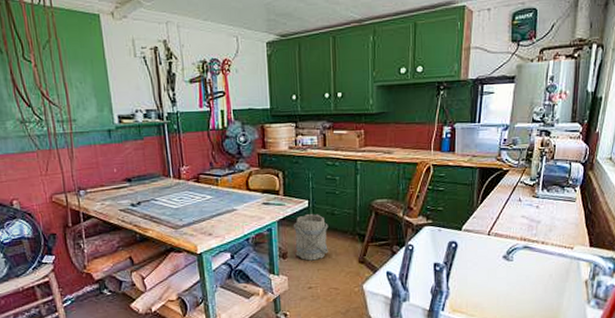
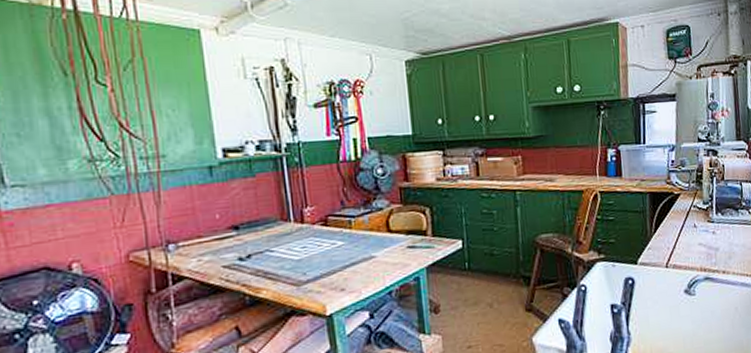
bucket: present [293,214,328,261] -> none [445,255,489,314]

